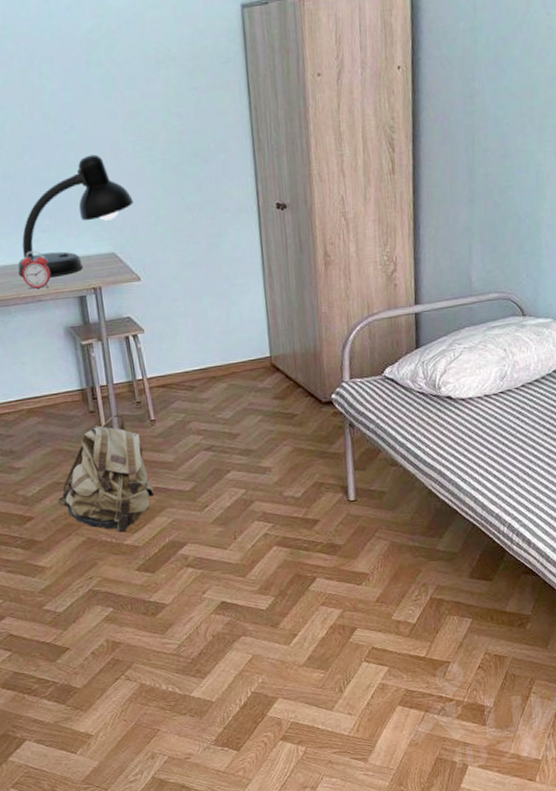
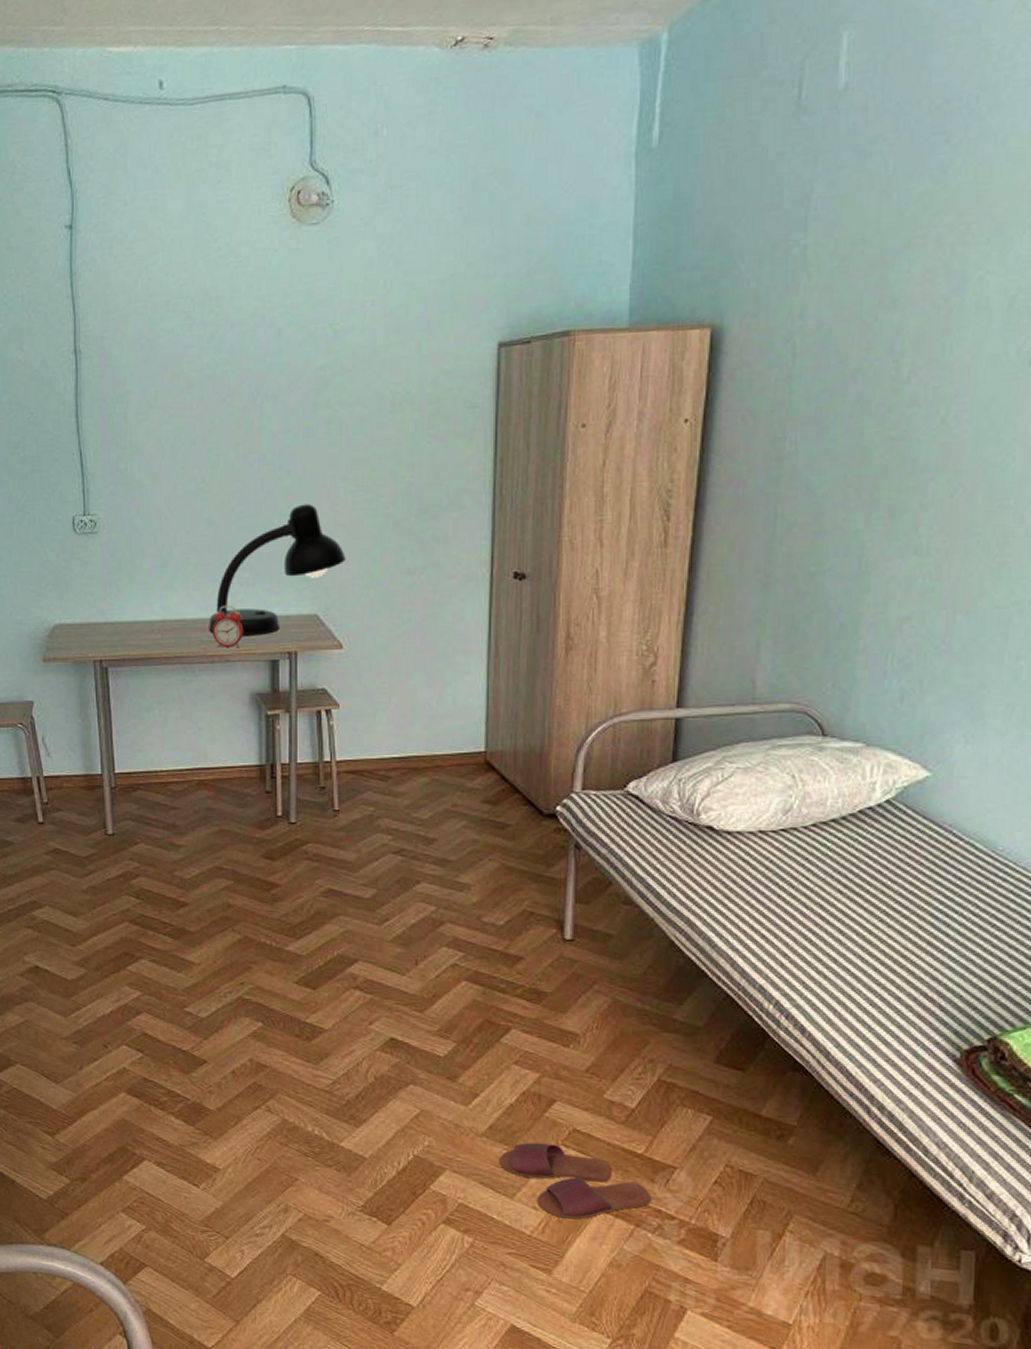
backpack: present [58,414,155,533] -> none [218,798,328,936]
slippers: none [318,662,436,718] -> present [499,1142,653,1220]

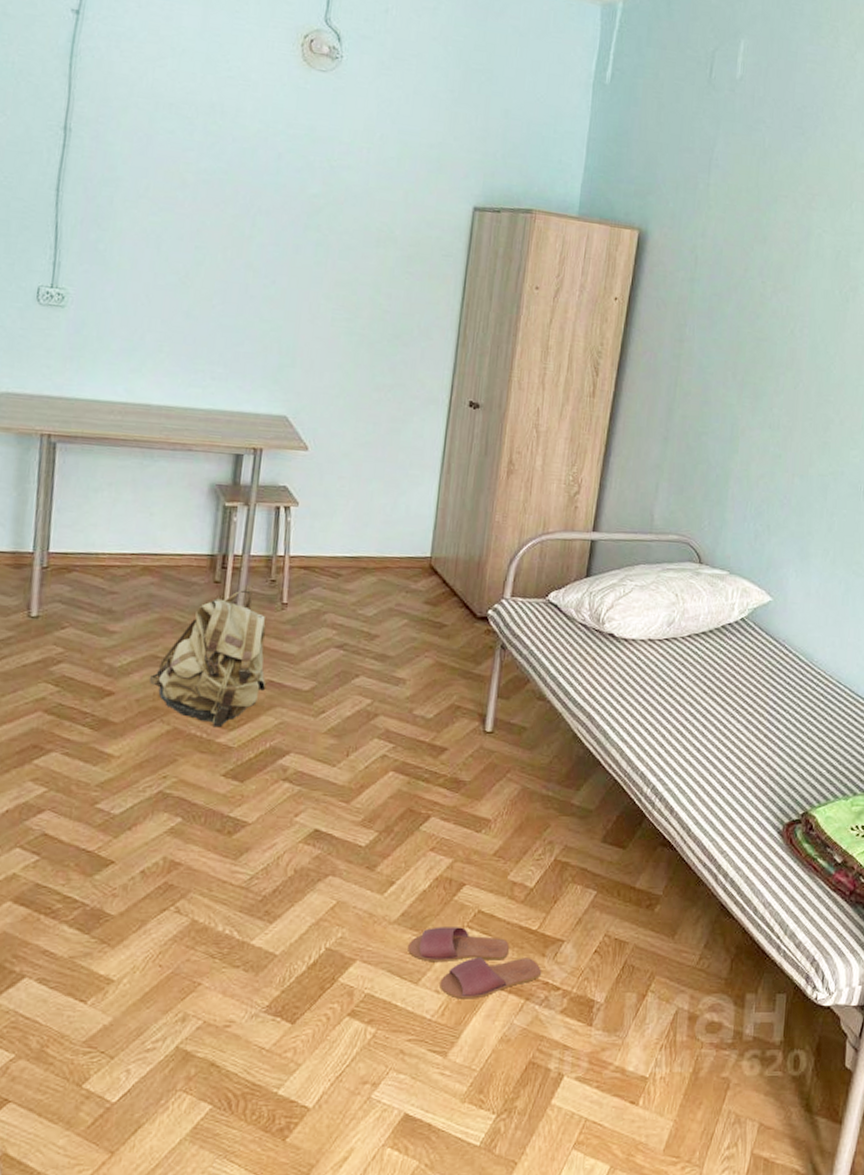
desk lamp: present [209,504,346,636] -> none [174,313,320,430]
alarm clock: present [212,605,244,647] -> none [176,396,211,438]
backpack: none [218,798,328,936] -> present [149,590,266,728]

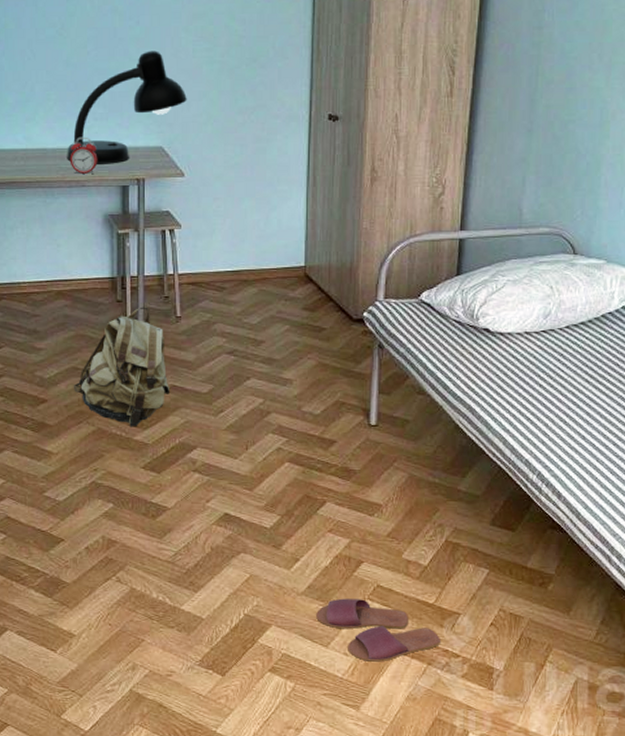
desk lamp: none [174,313,320,430] -> present [67,51,187,164]
alarm clock: none [176,396,211,438] -> present [69,136,98,173]

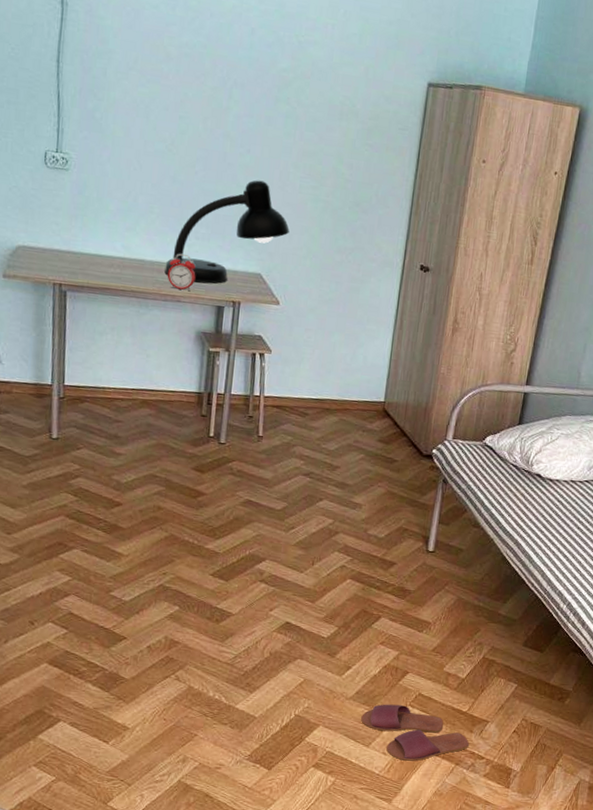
backpack: present [74,307,171,427] -> none [150,423,246,537]

